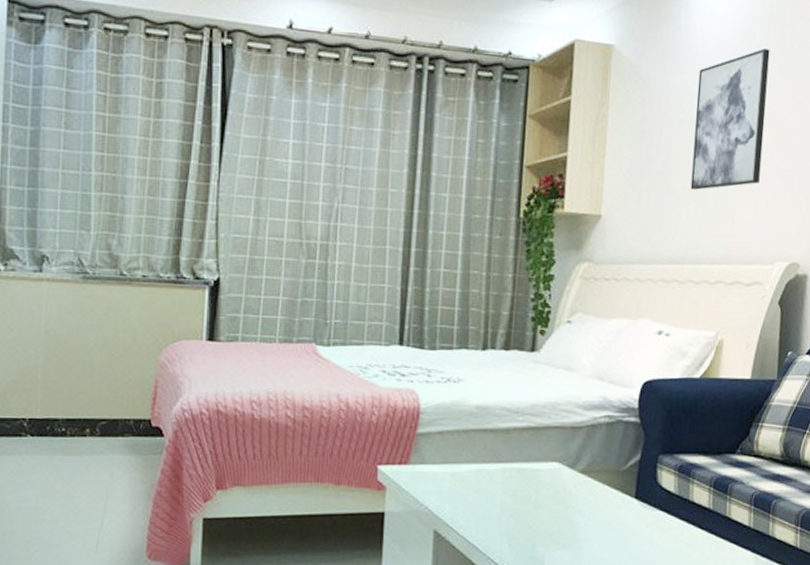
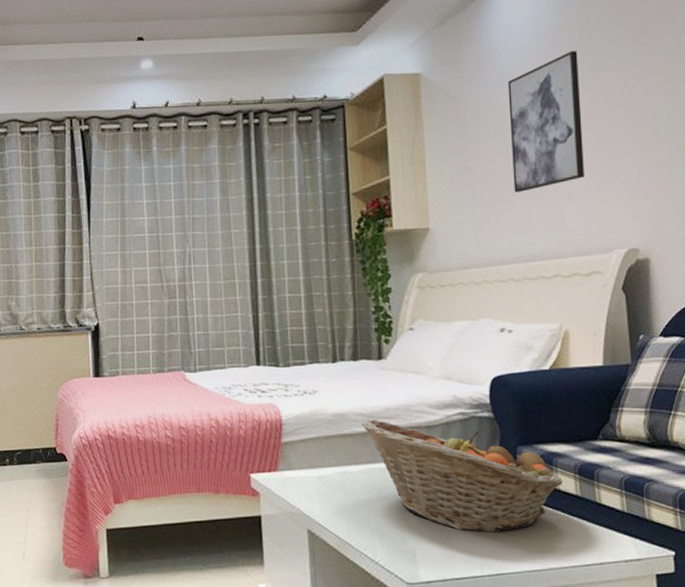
fruit basket: none [505,415,698,542] -> present [361,419,563,533]

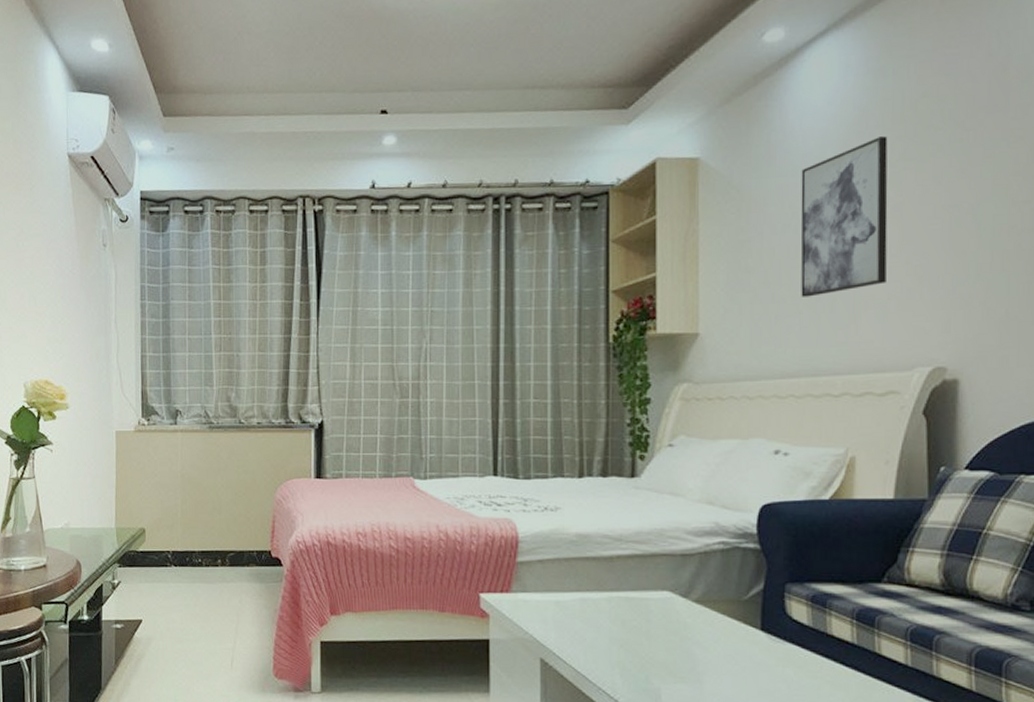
fruit basket: present [361,419,563,533] -> none [608,543,837,678]

